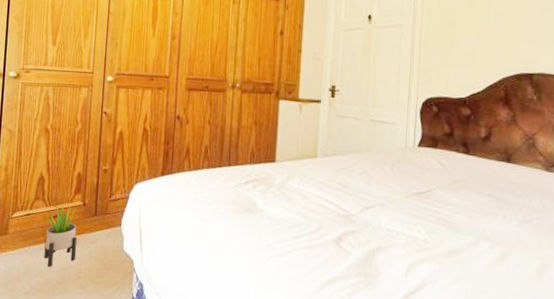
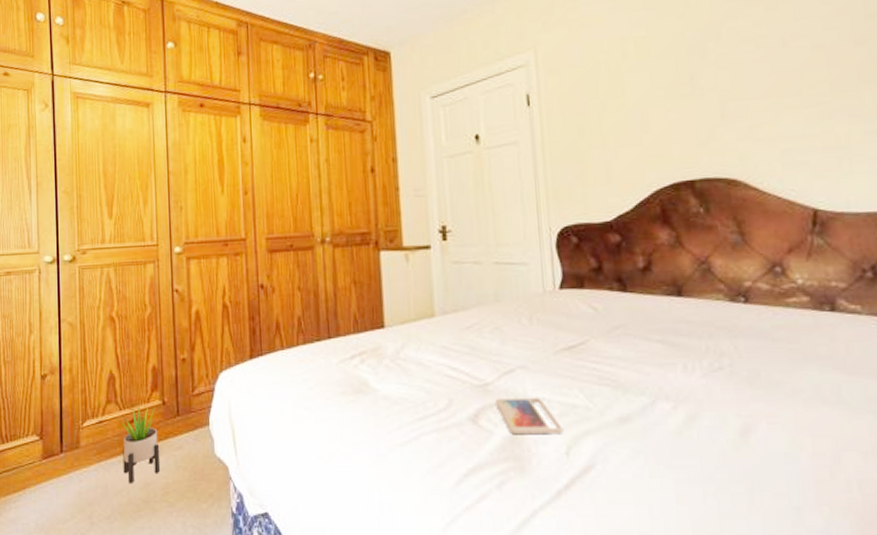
smartphone: none [356,226,406,260] -> present [496,397,564,435]

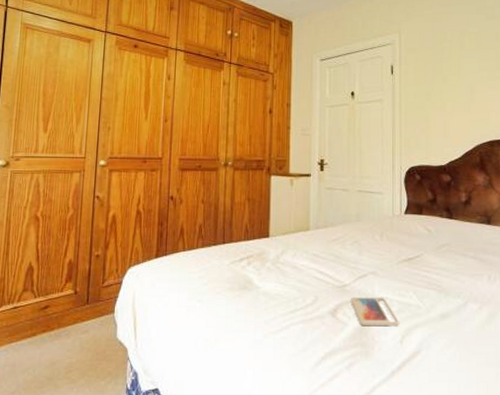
potted plant: present [120,405,161,483] -> none [32,293,68,362]

